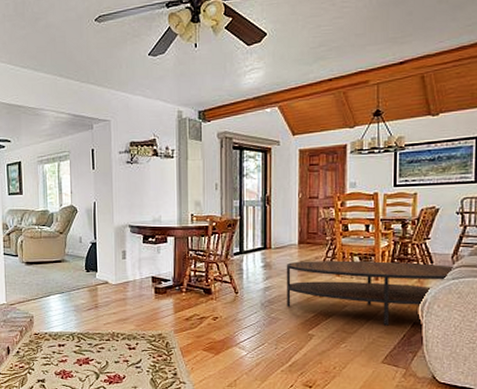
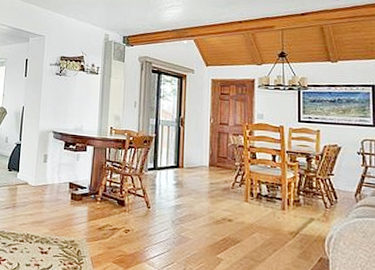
coffee table: present [286,260,453,326] -> none [196,183,357,258]

